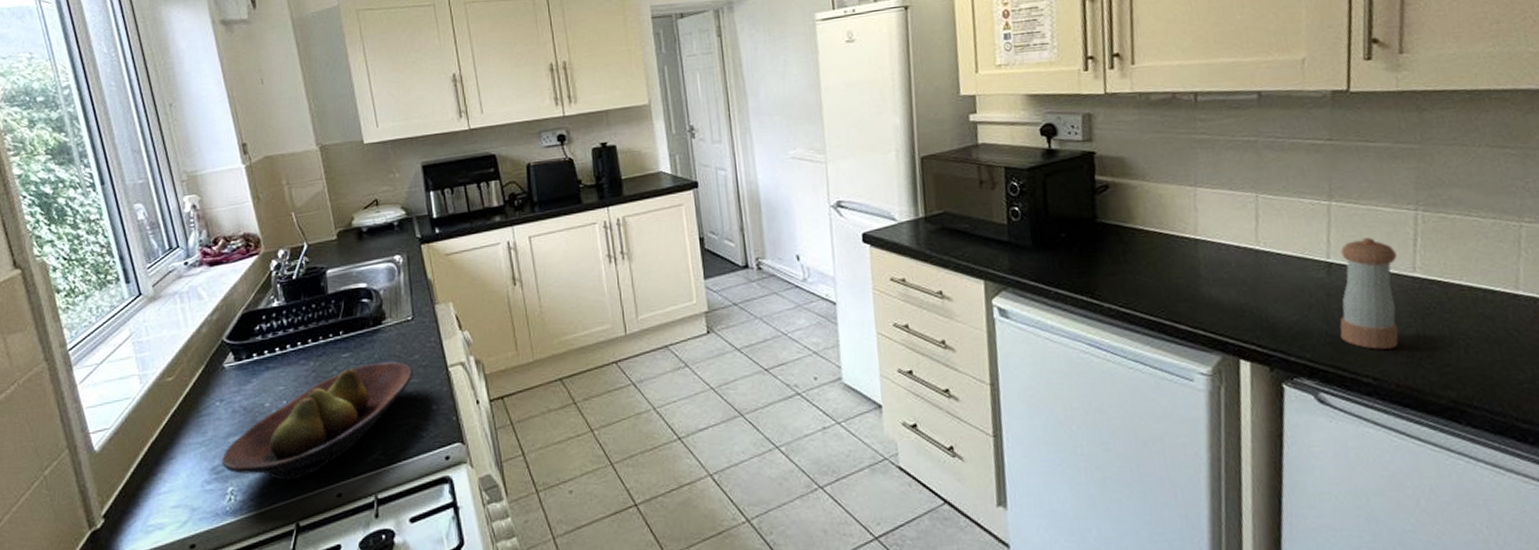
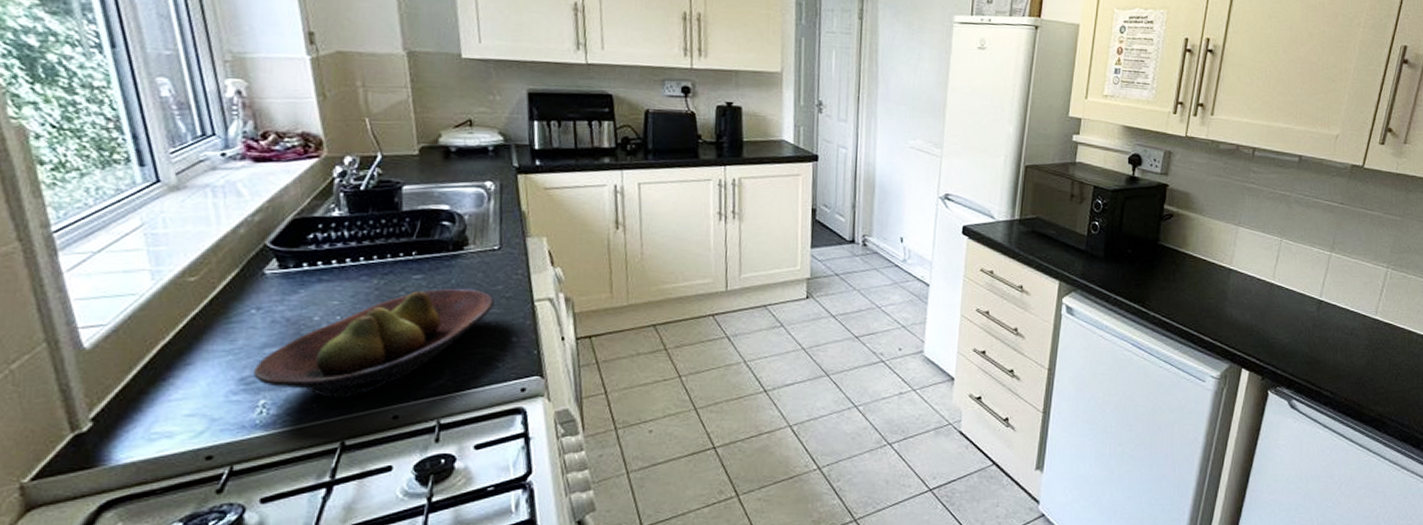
pepper shaker: present [1339,237,1399,350] -> none [1316,285,1367,371]

